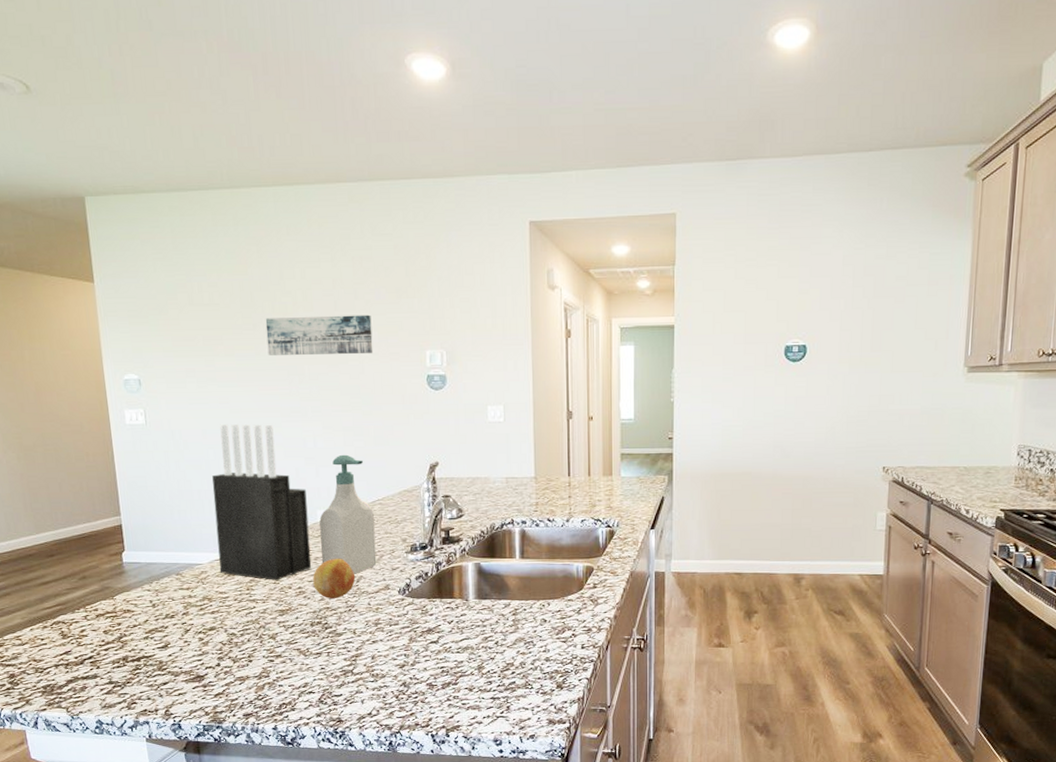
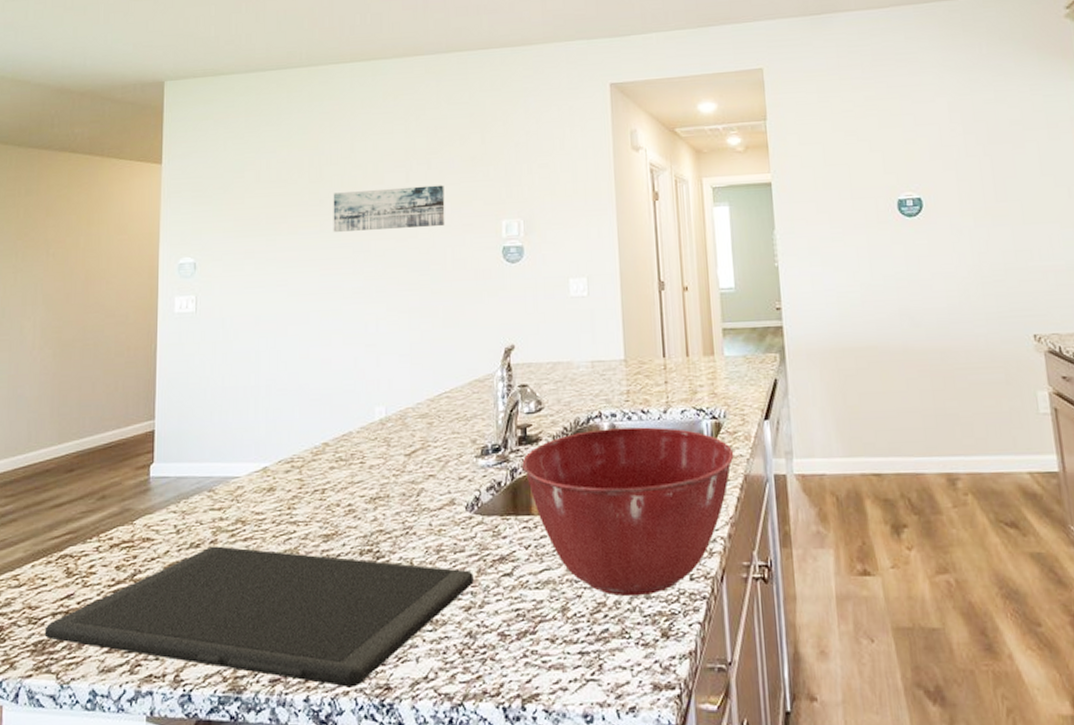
cutting board: none [50,617,406,720] -> present [44,546,474,688]
knife block: present [212,424,312,580] -> none [258,307,365,496]
fruit: present [313,558,356,598] -> none [366,465,416,518]
soap bottle: present [319,454,377,574] -> none [376,339,441,486]
mixing bowl: none [446,532,623,660] -> present [522,427,734,597]

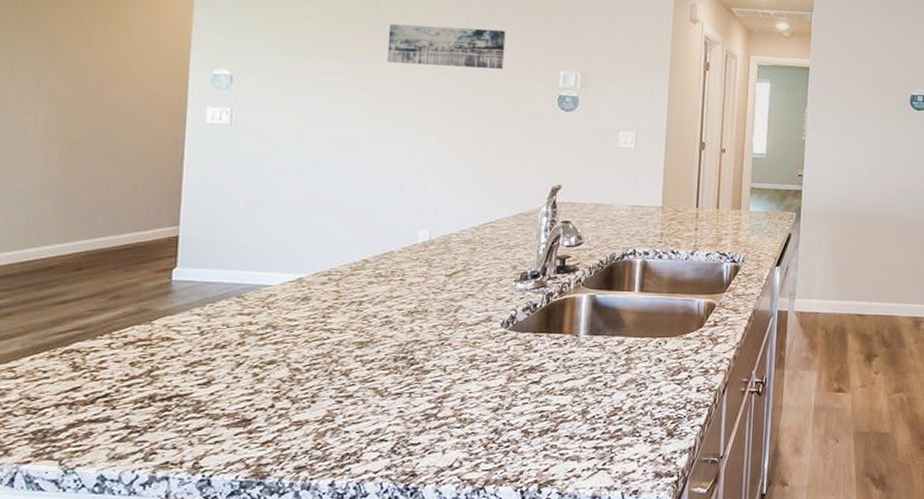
cutting board: present [44,546,474,688] -> none [45,348,504,474]
mixing bowl: present [522,427,734,597] -> none [558,264,747,404]

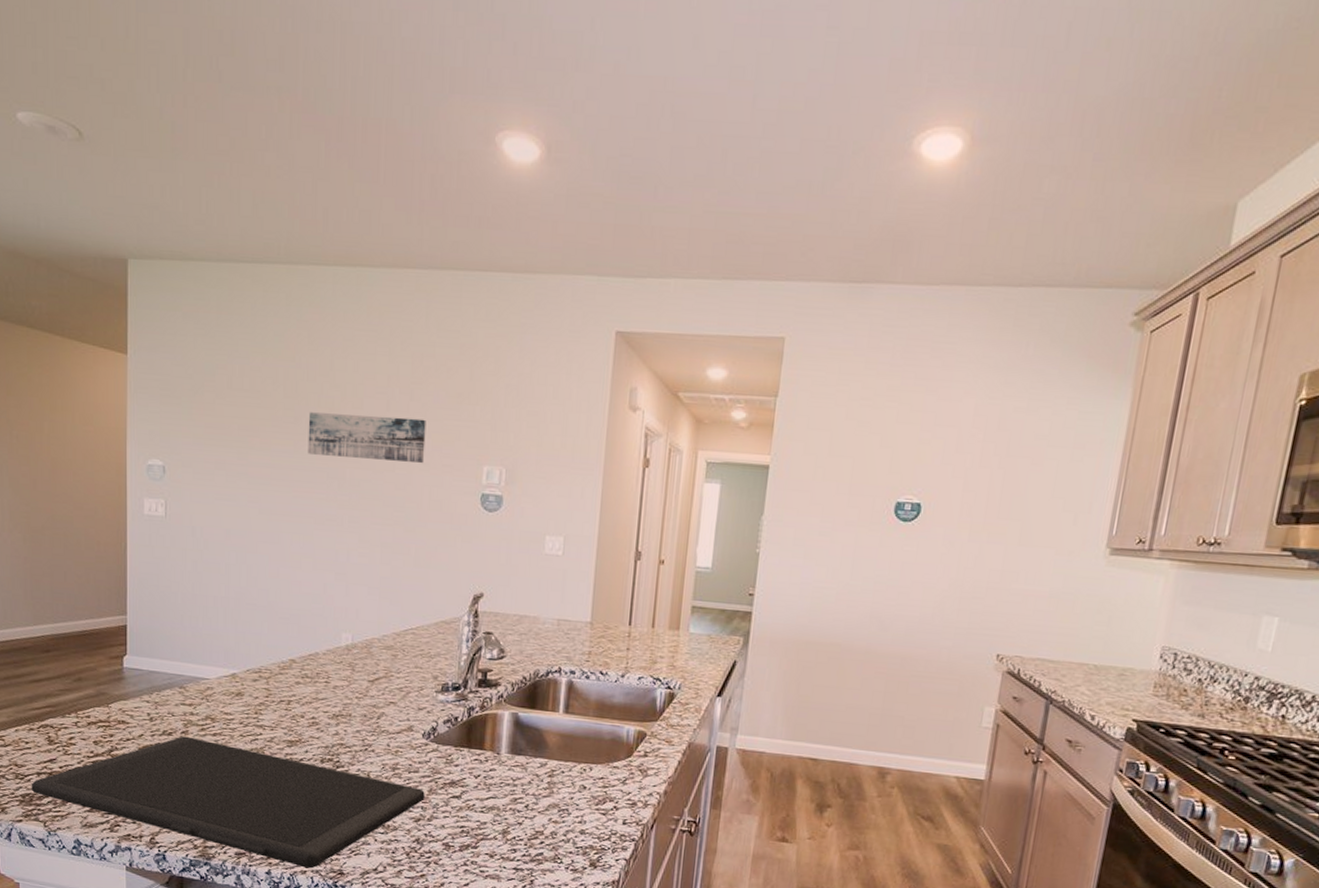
cutting board: none [45,348,504,474] -> present [31,736,425,869]

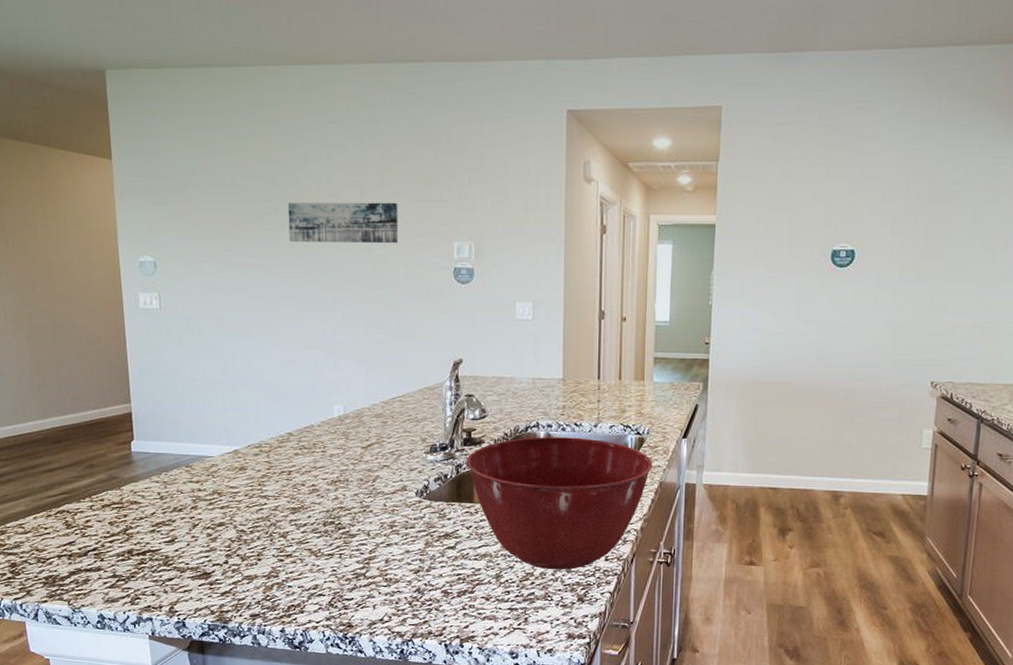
cutting board: present [31,736,425,869] -> none [53,511,422,624]
mixing bowl: none [479,683,683,831] -> present [466,437,653,570]

